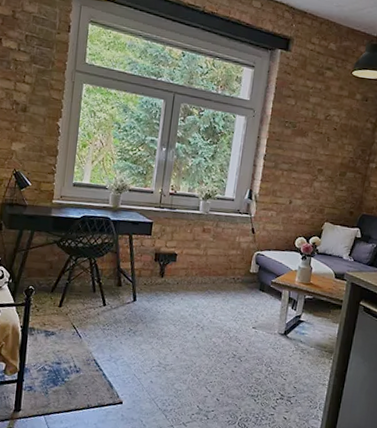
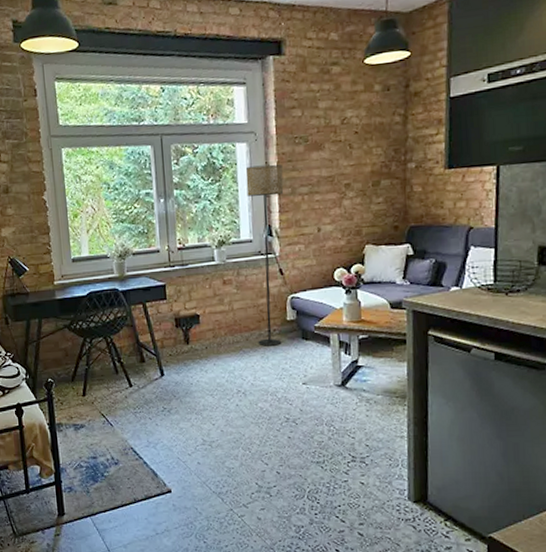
floor lamp: none [222,137,271,292] -> present [245,164,284,346]

